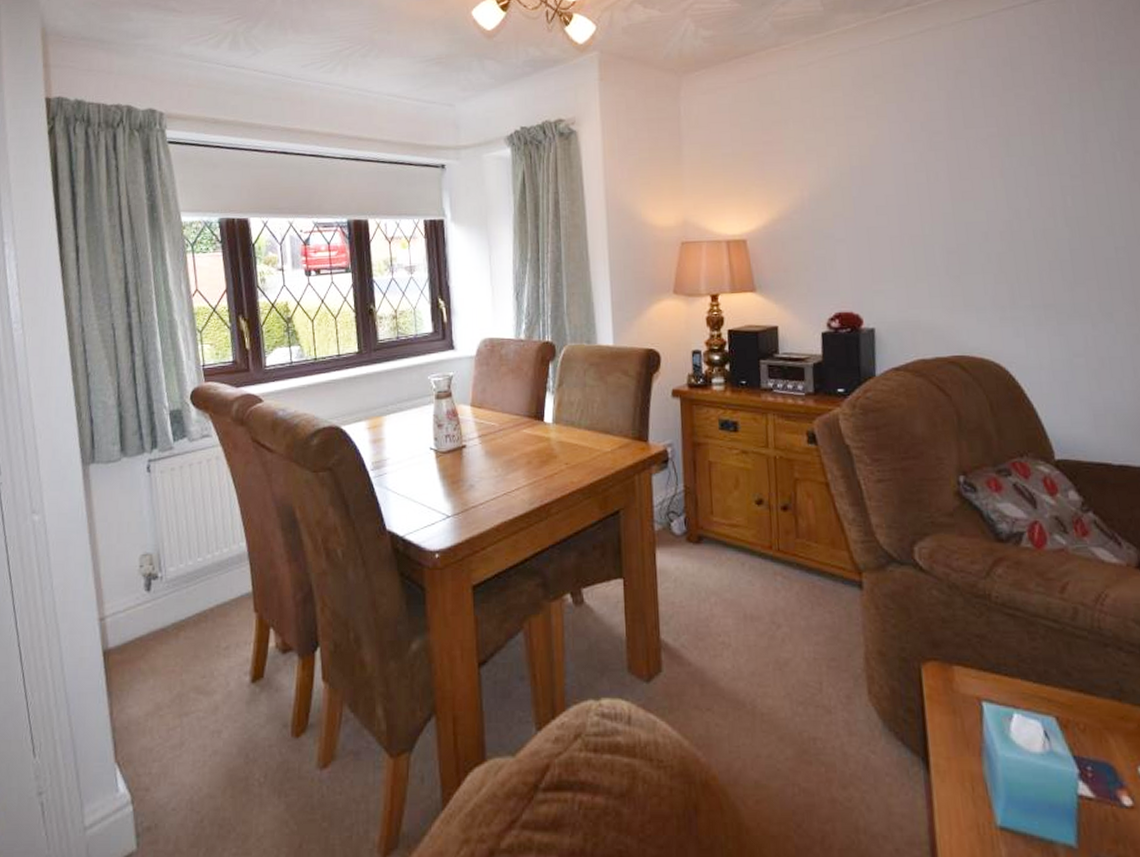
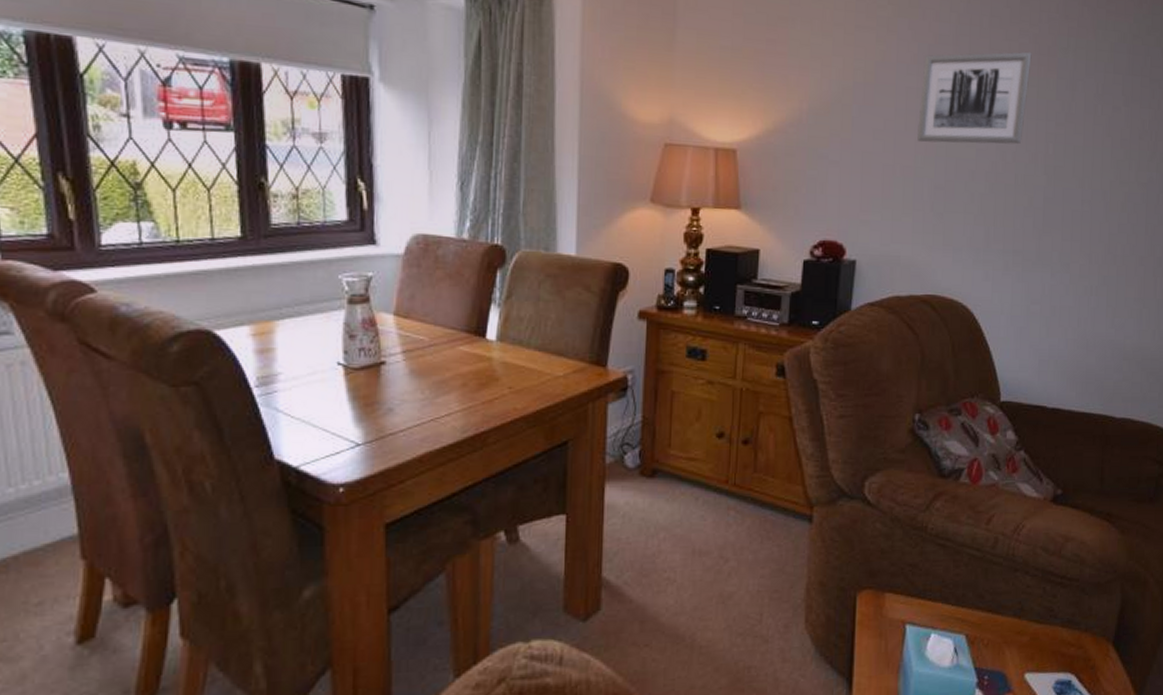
wall art: none [918,113,1035,212] -> present [917,52,1032,145]

